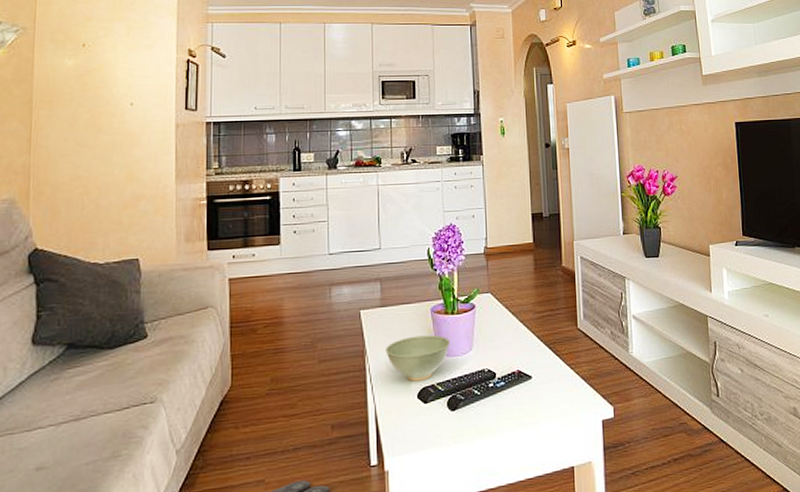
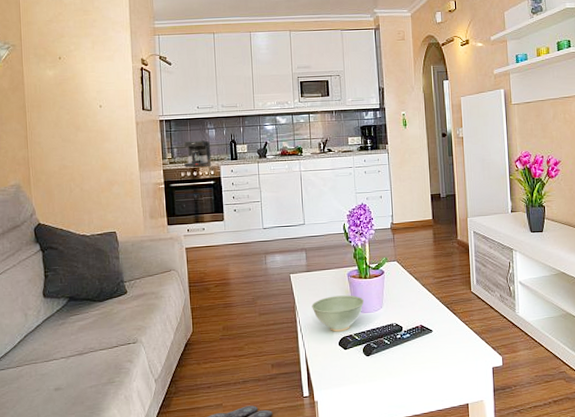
coffee maker: none [234,147,269,180] -> present [183,140,212,168]

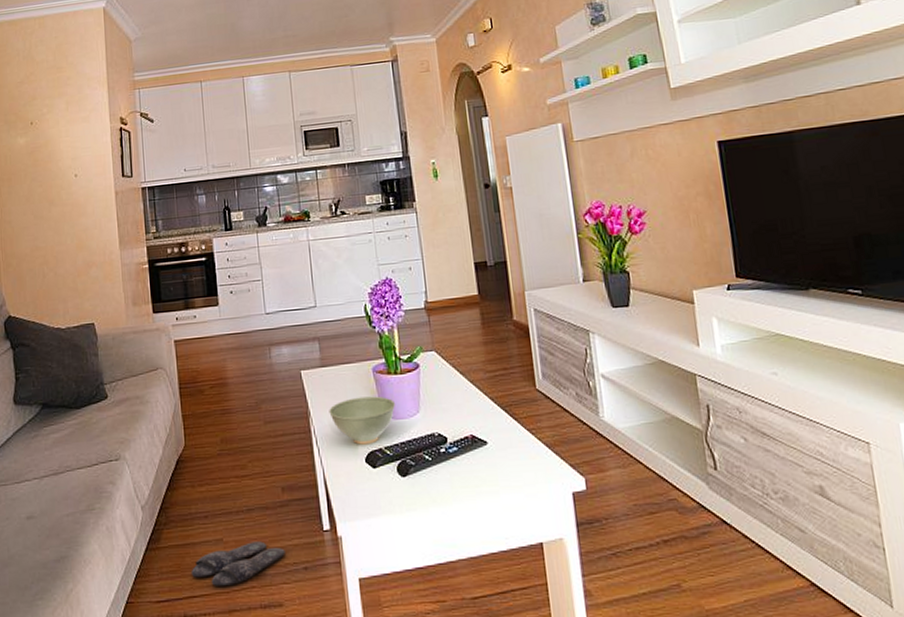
coffee maker: present [183,140,212,168] -> none [169,208,203,243]

